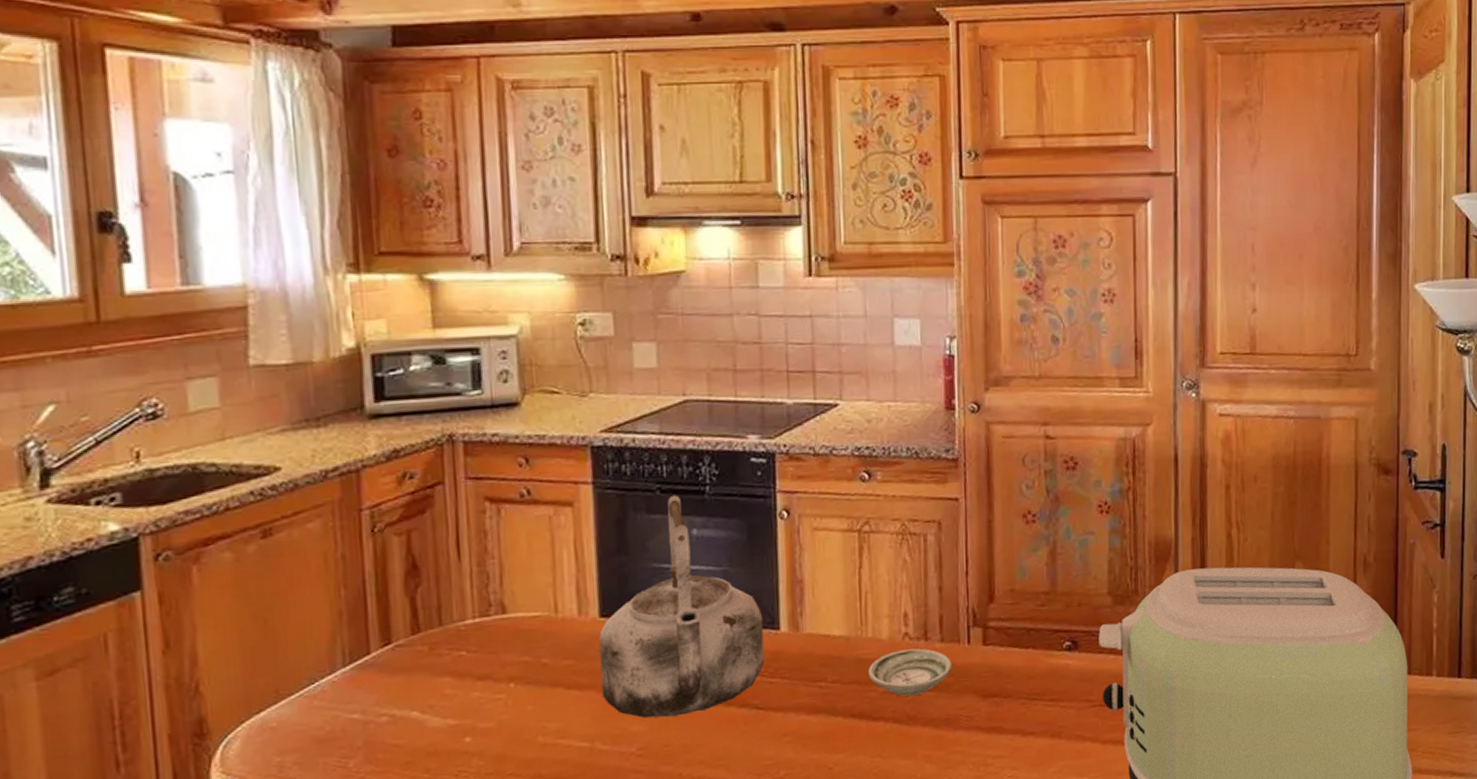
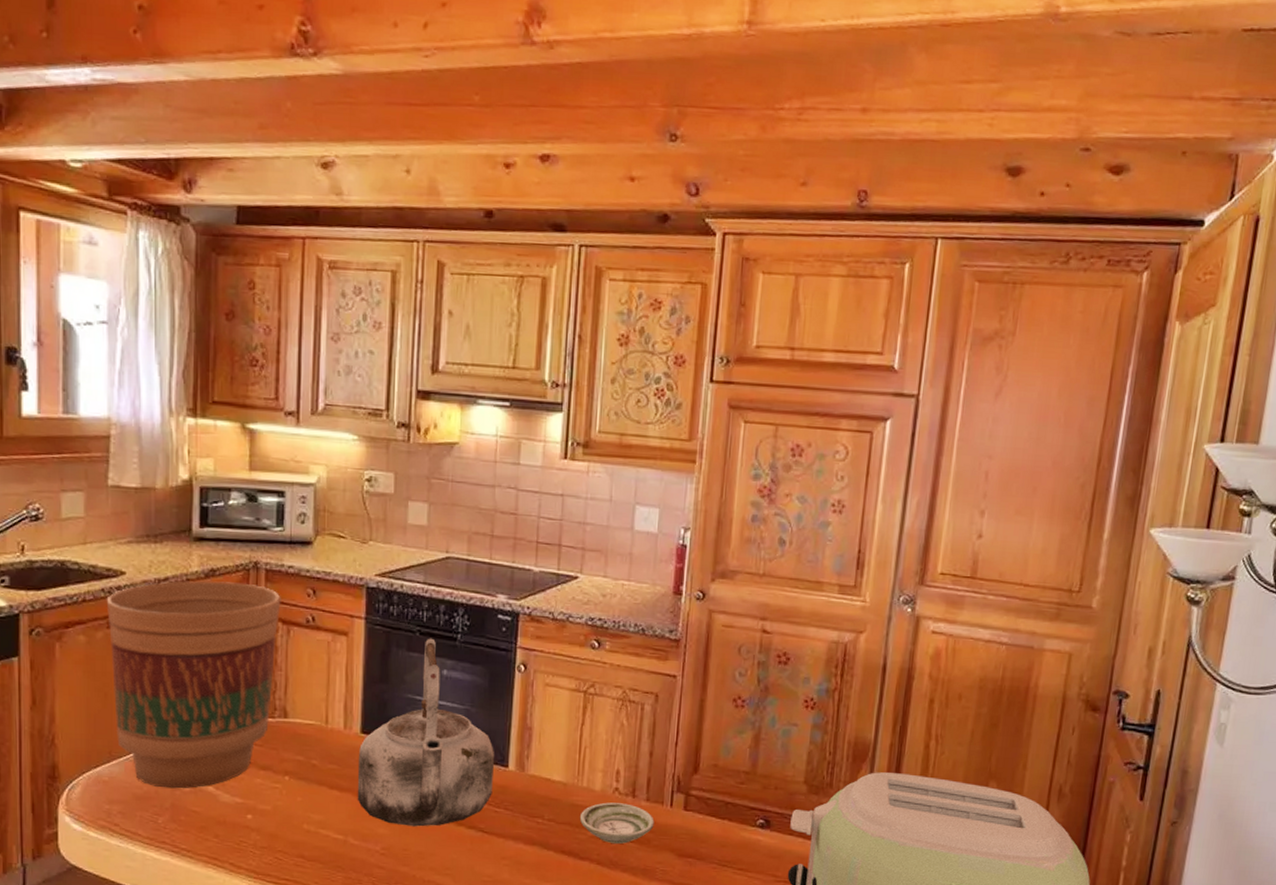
flower pot: none [257,461,487,724] -> present [106,580,281,789]

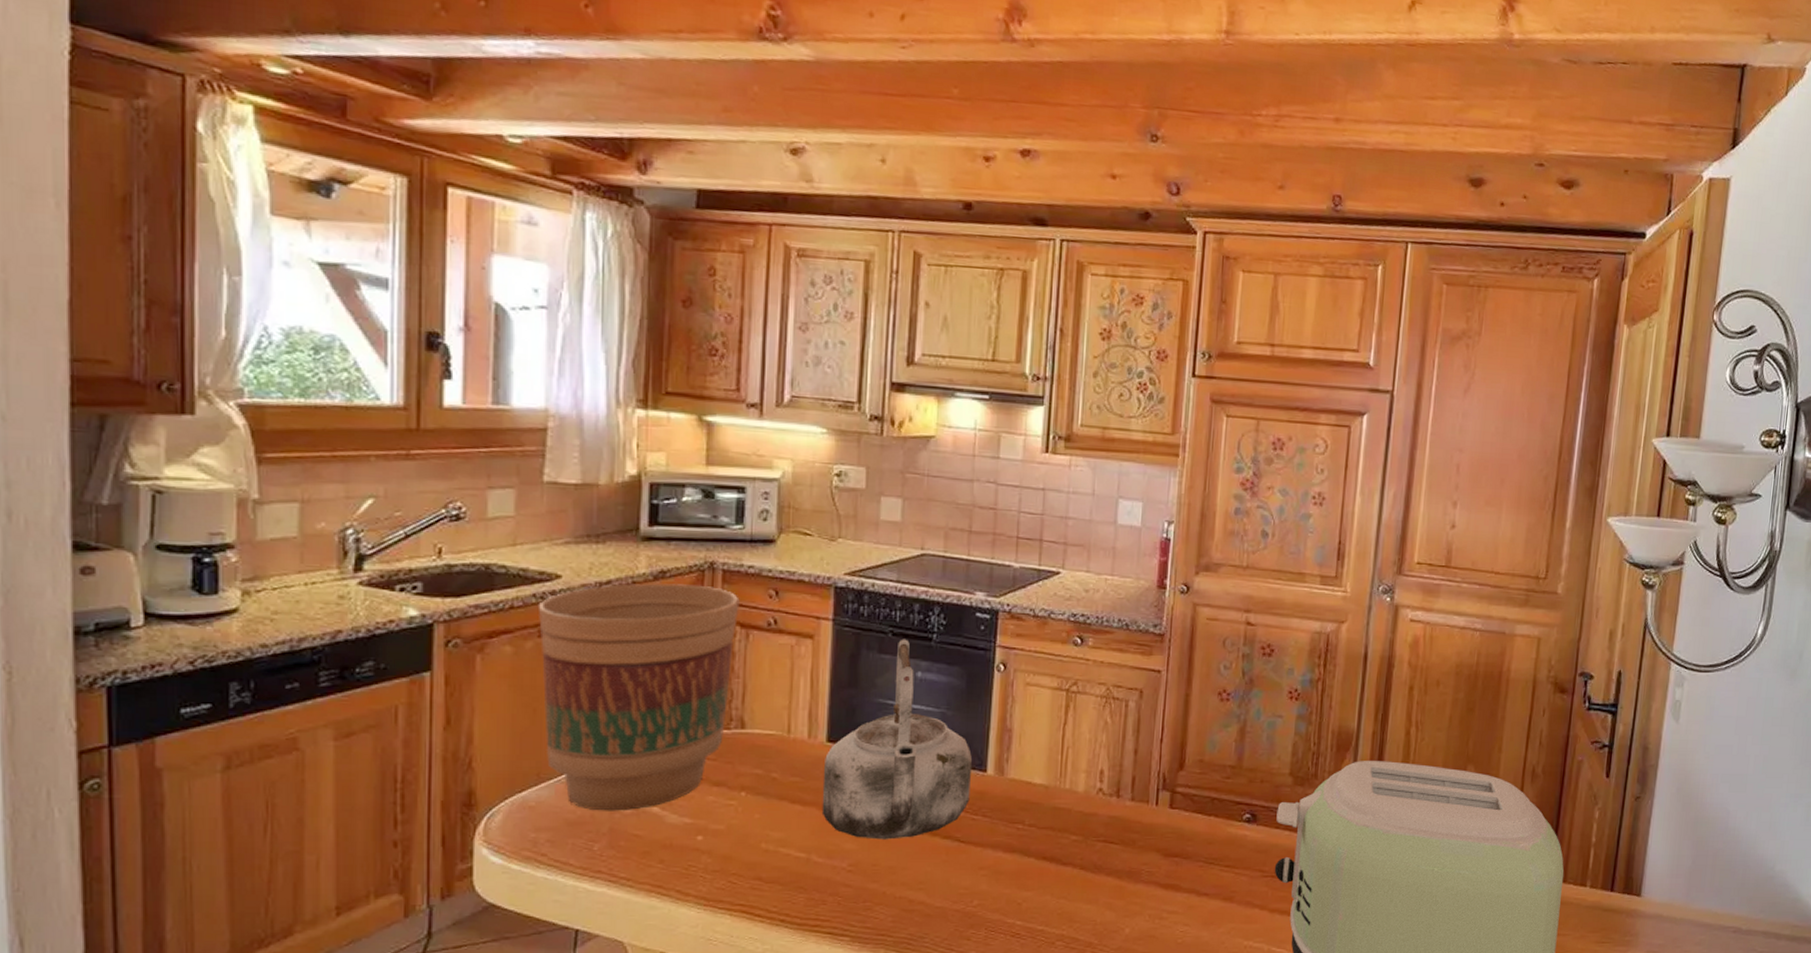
saucer: present [579,802,655,845] -> none [1061,804,1140,847]

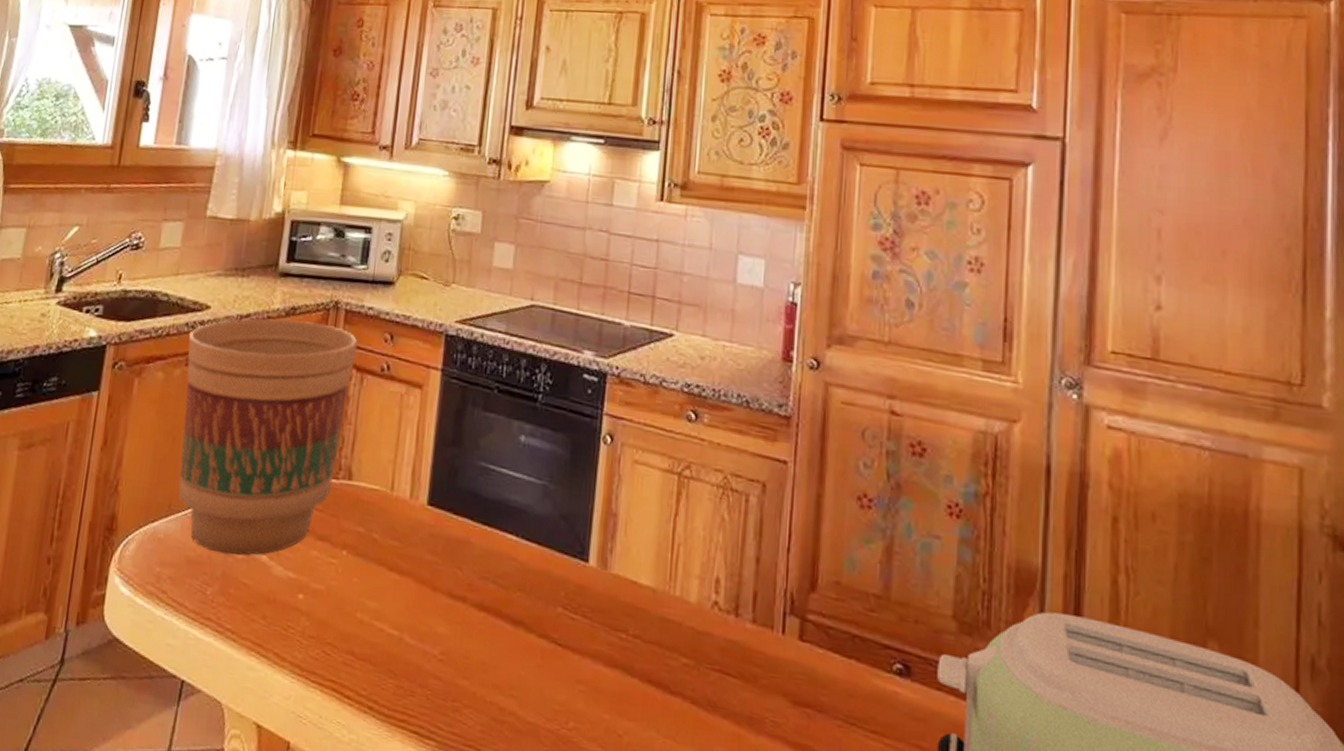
kettle: present [821,639,973,840] -> none [417,396,575,630]

